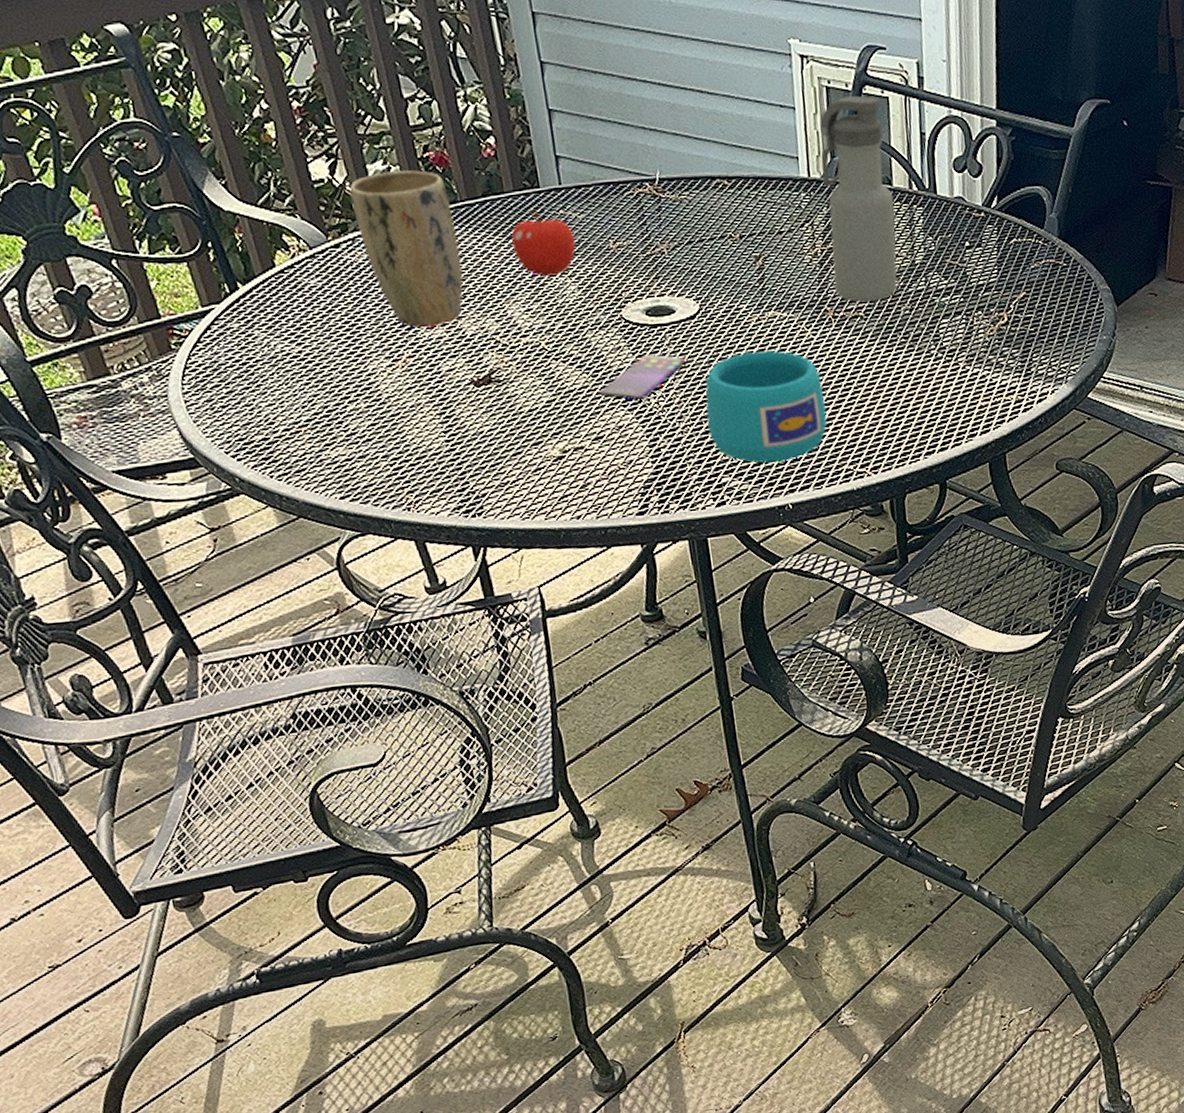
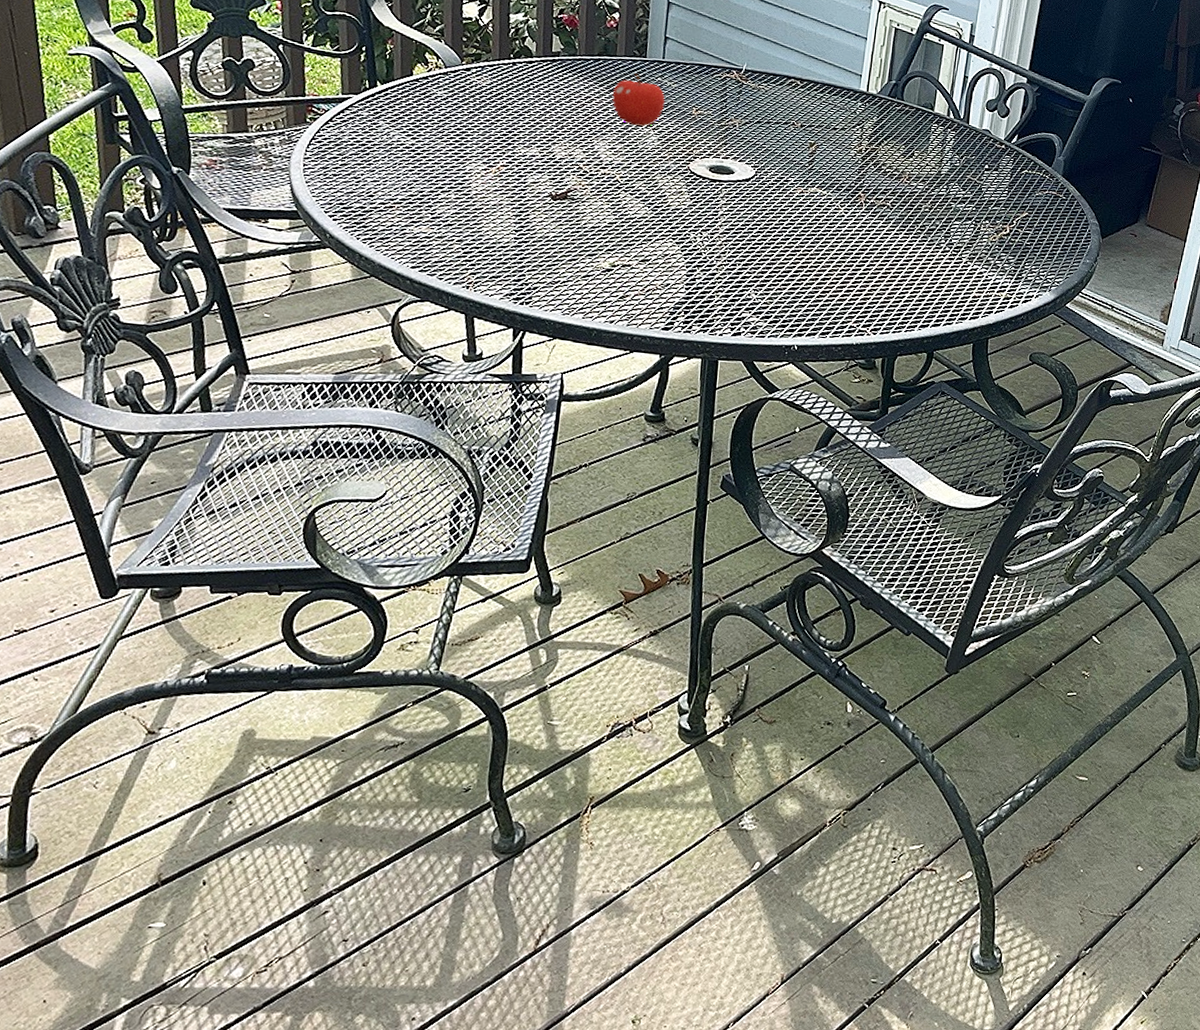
plant pot: present [349,170,463,328] -> none [489,22,570,147]
smartphone: present [598,354,687,401] -> none [654,201,735,237]
cup: present [705,350,828,464] -> none [739,216,844,310]
water bottle: present [820,95,898,303] -> none [870,38,936,197]

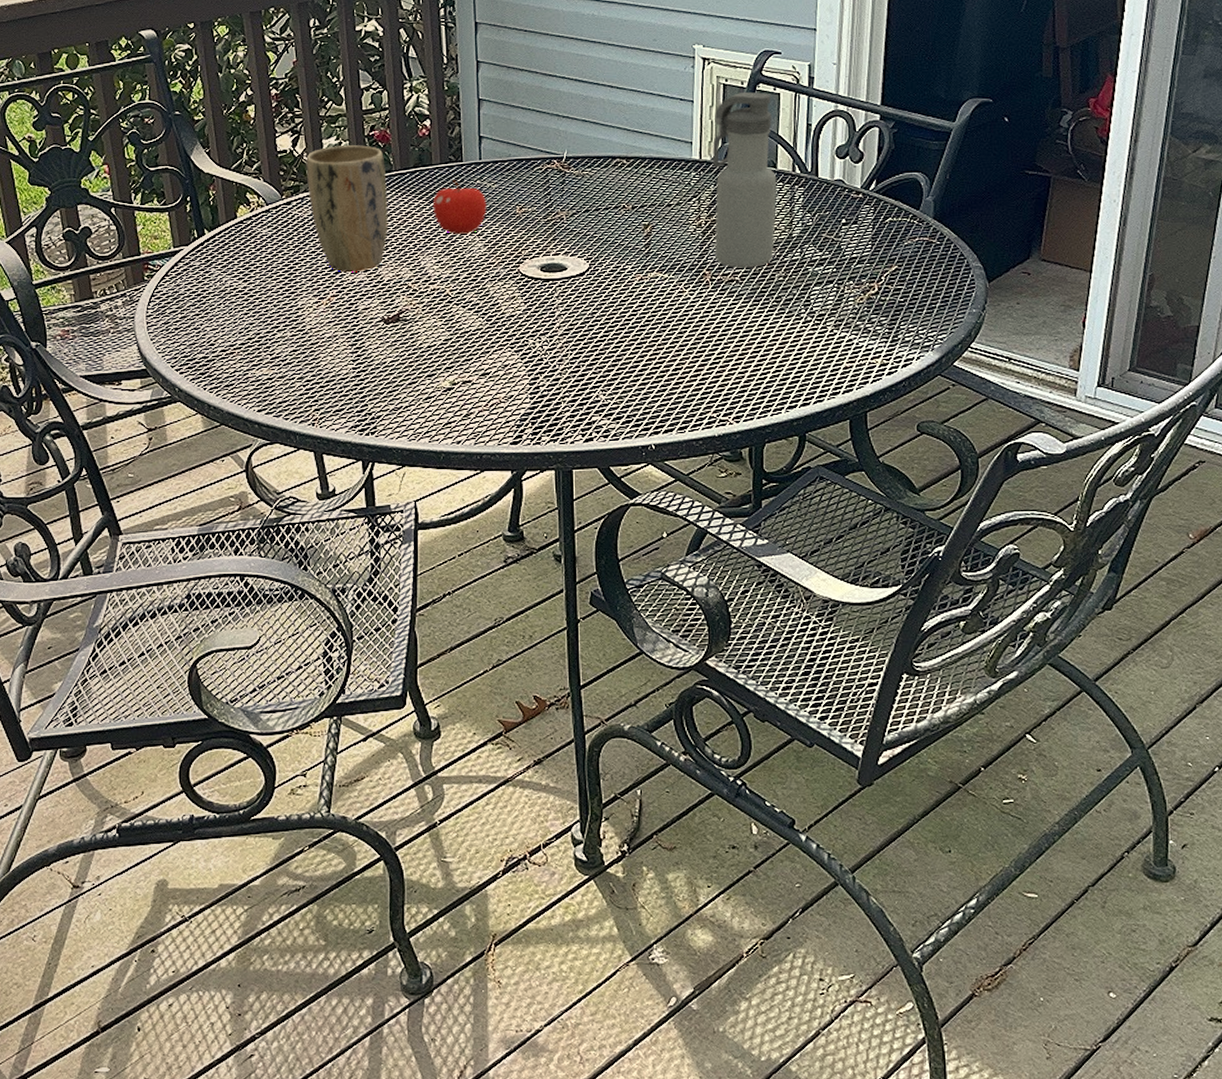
plant pot: none [489,22,570,147] -> present [306,145,388,273]
water bottle: none [870,38,936,197] -> present [712,91,777,268]

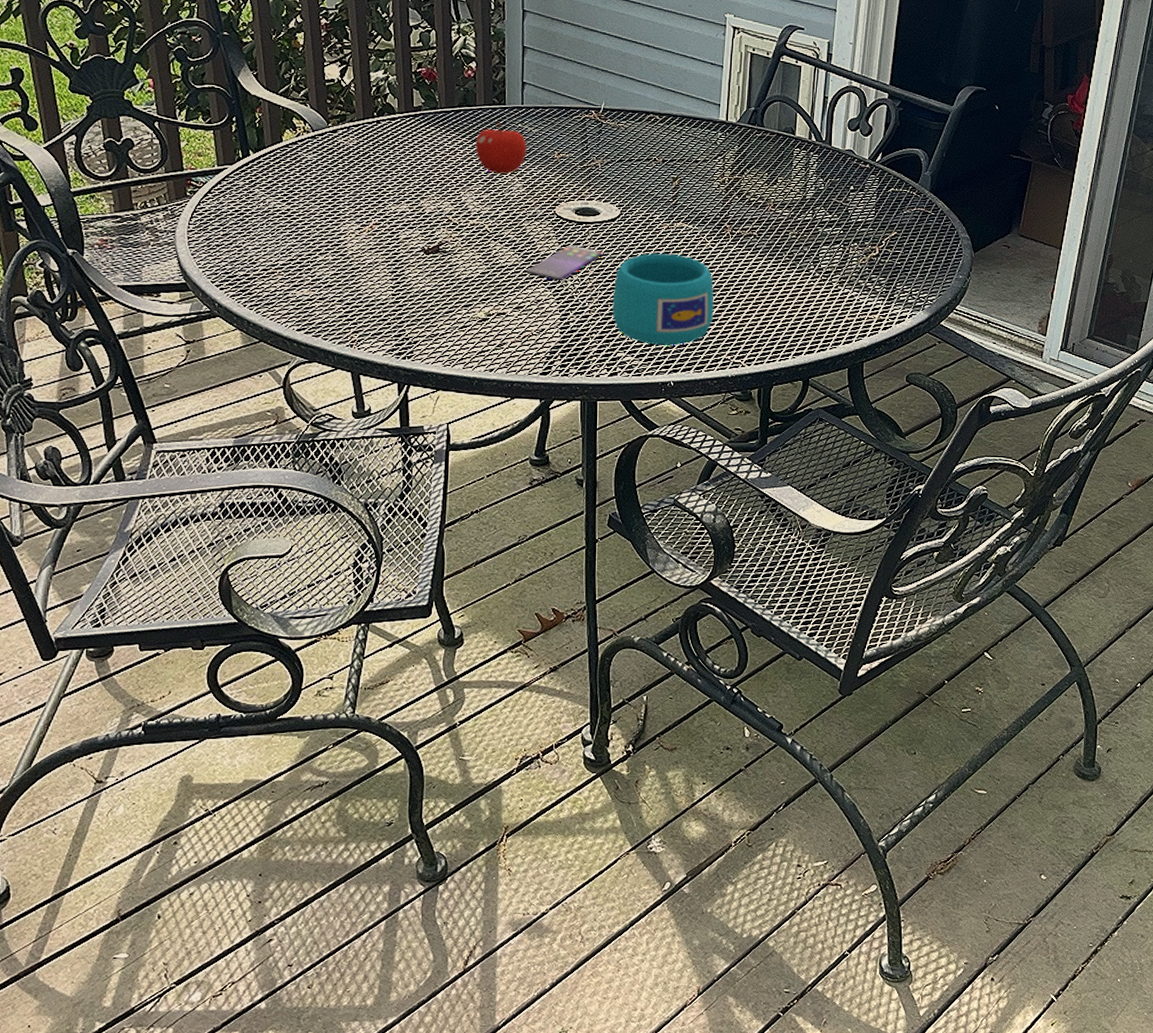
plant pot: present [306,145,388,273] -> none [353,79,432,203]
smartphone: none [490,304,572,344] -> present [525,245,603,281]
cup: none [584,306,696,406] -> present [612,253,714,346]
water bottle: present [712,91,777,268] -> none [735,61,795,225]

